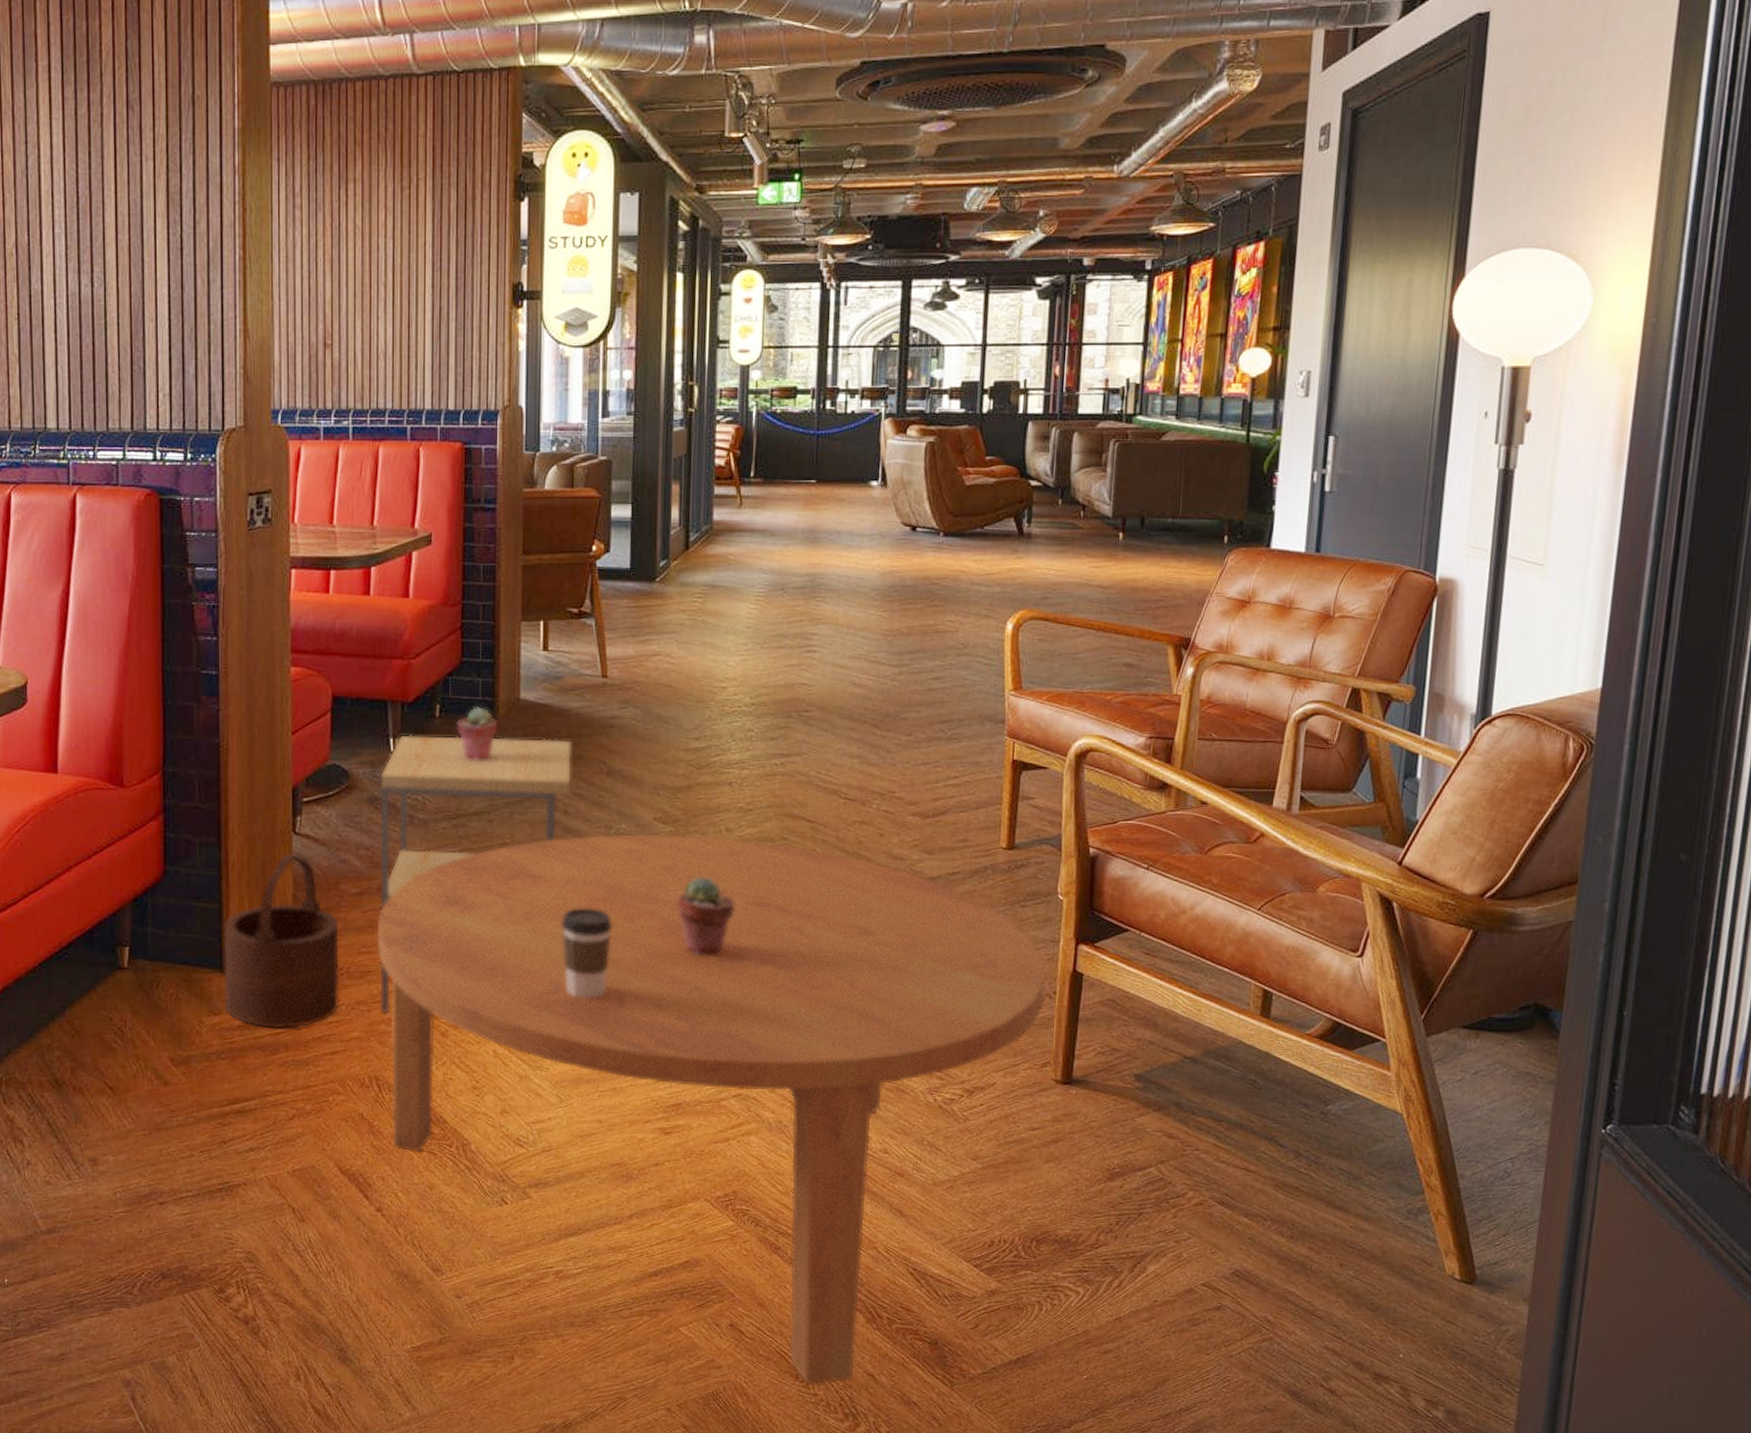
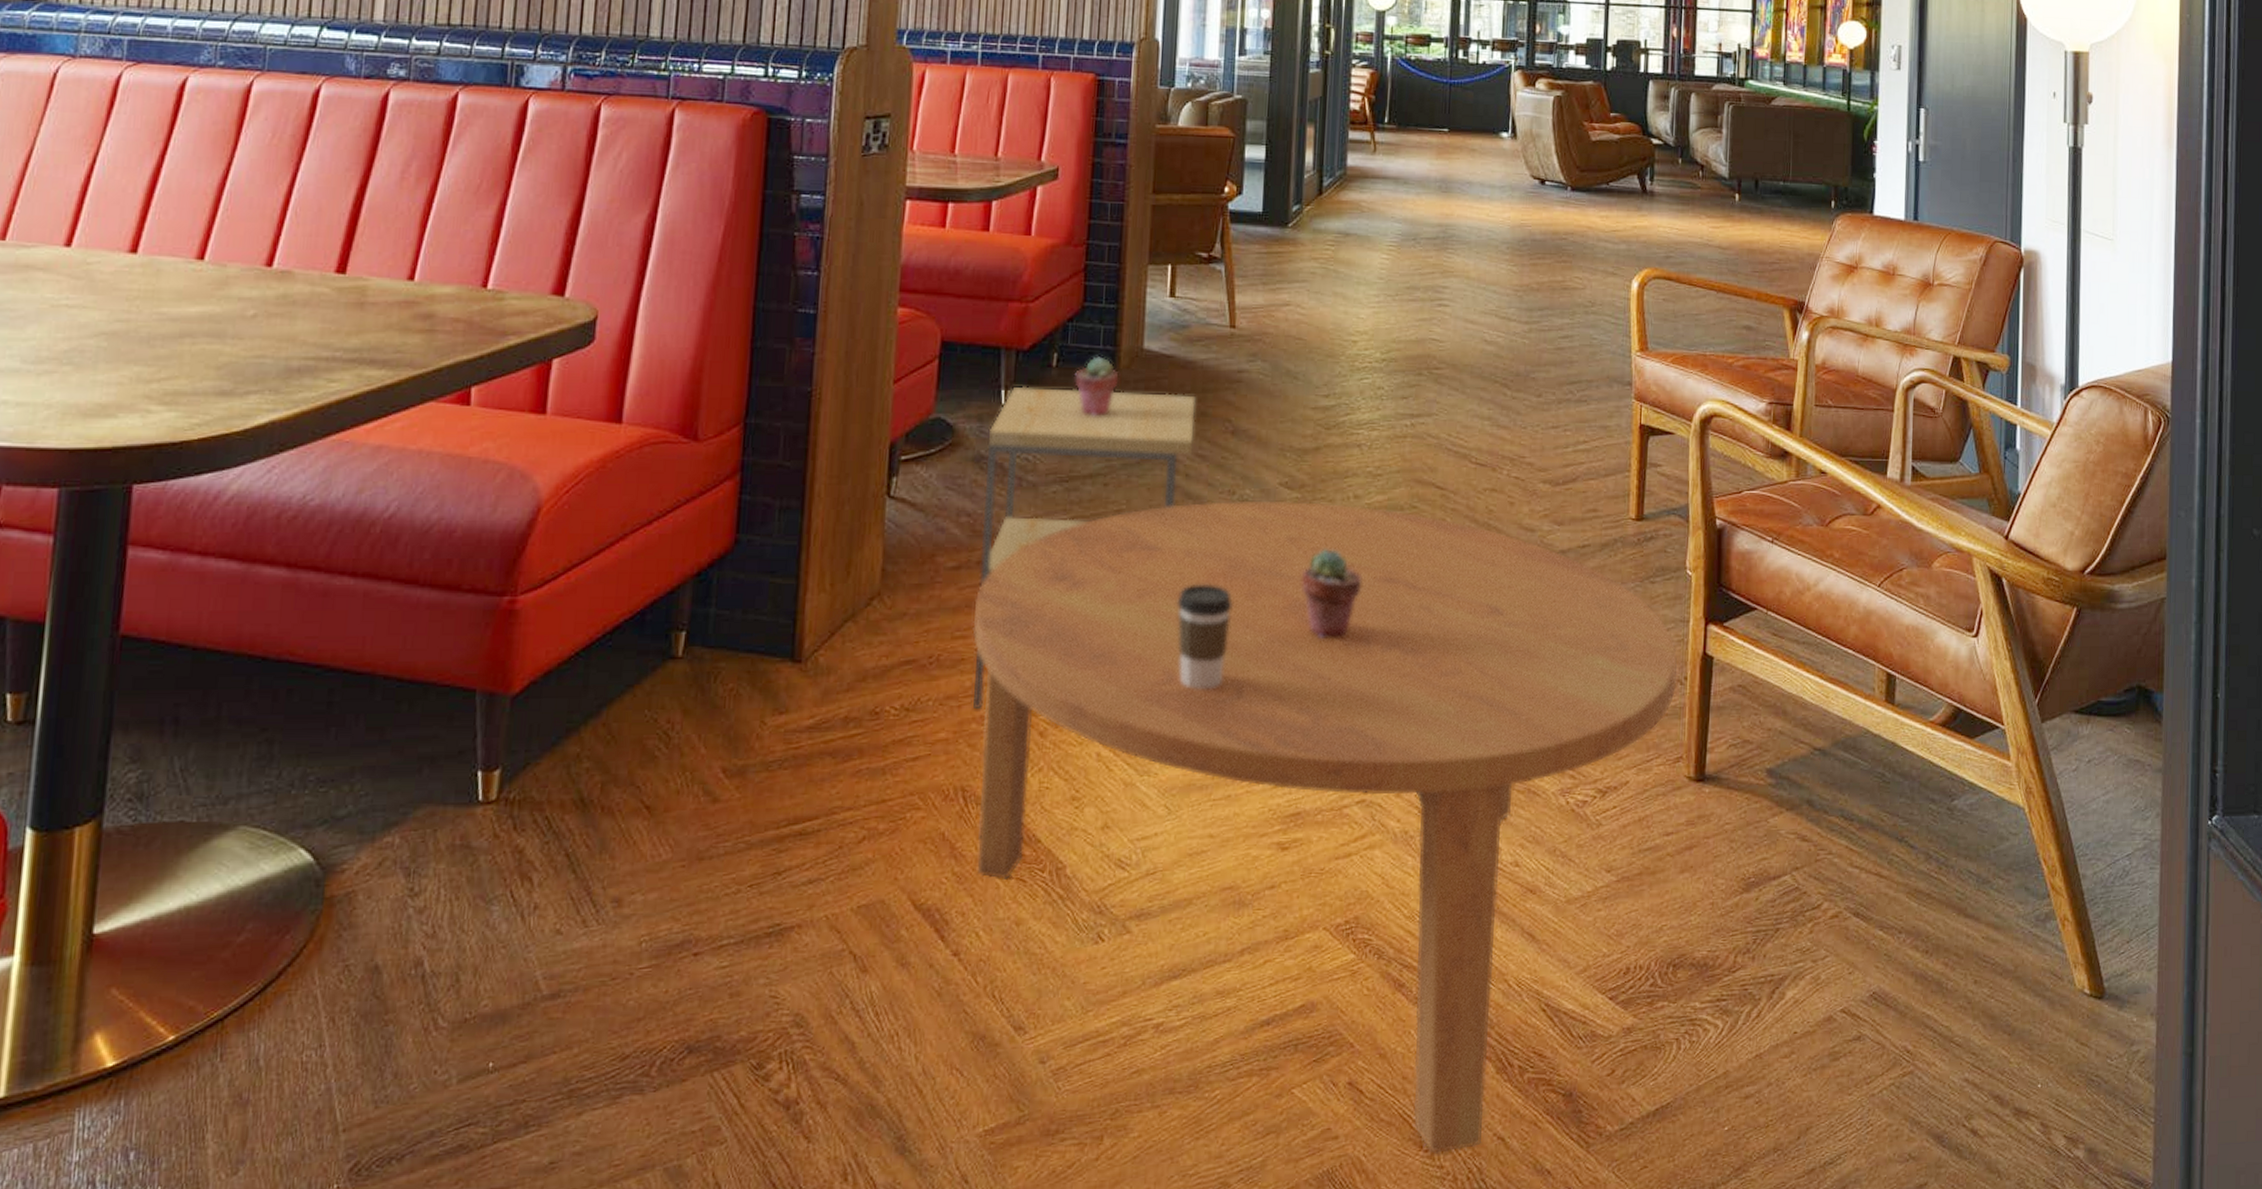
wooden bucket: present [223,853,339,1029] -> none [793,519,932,730]

